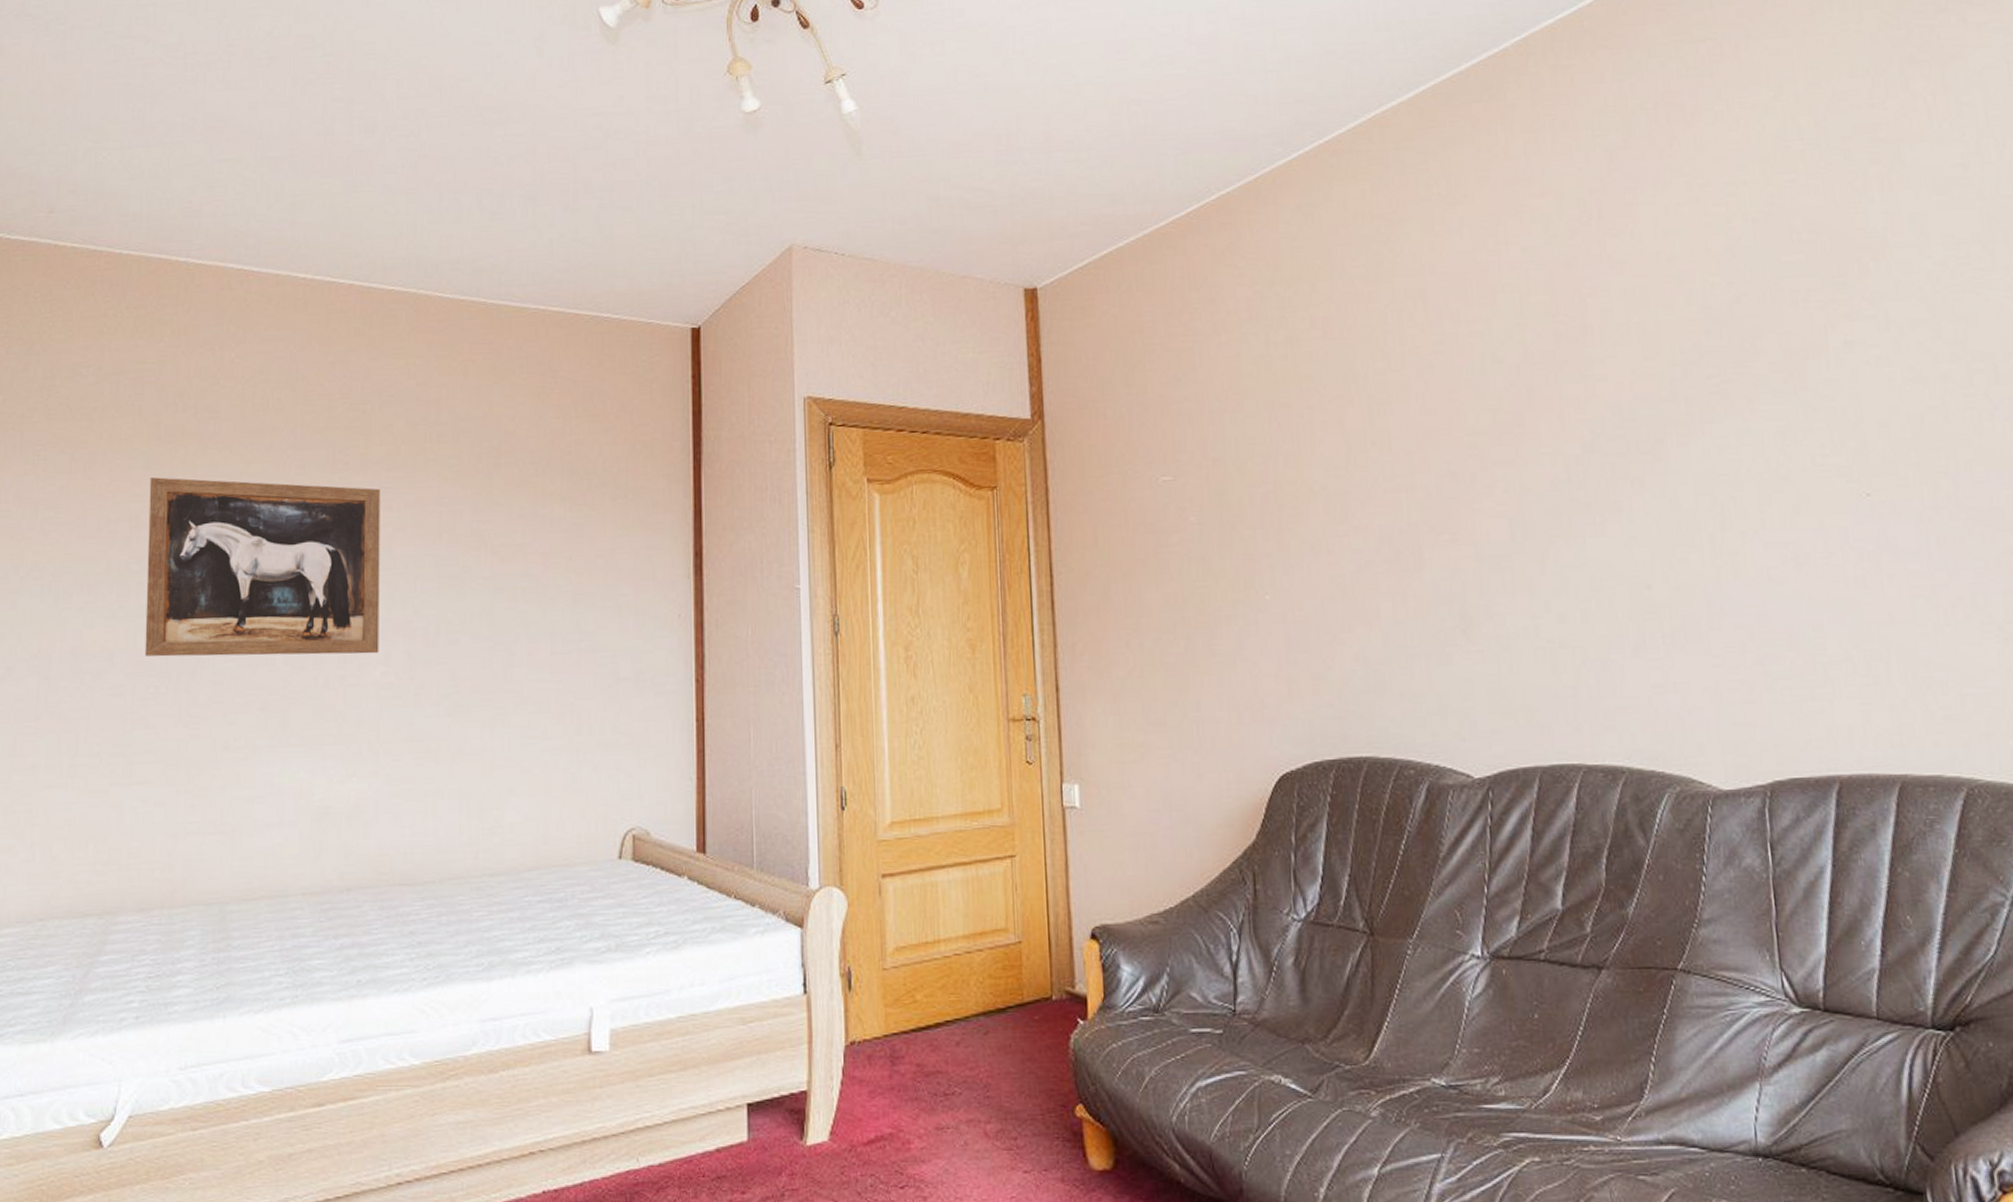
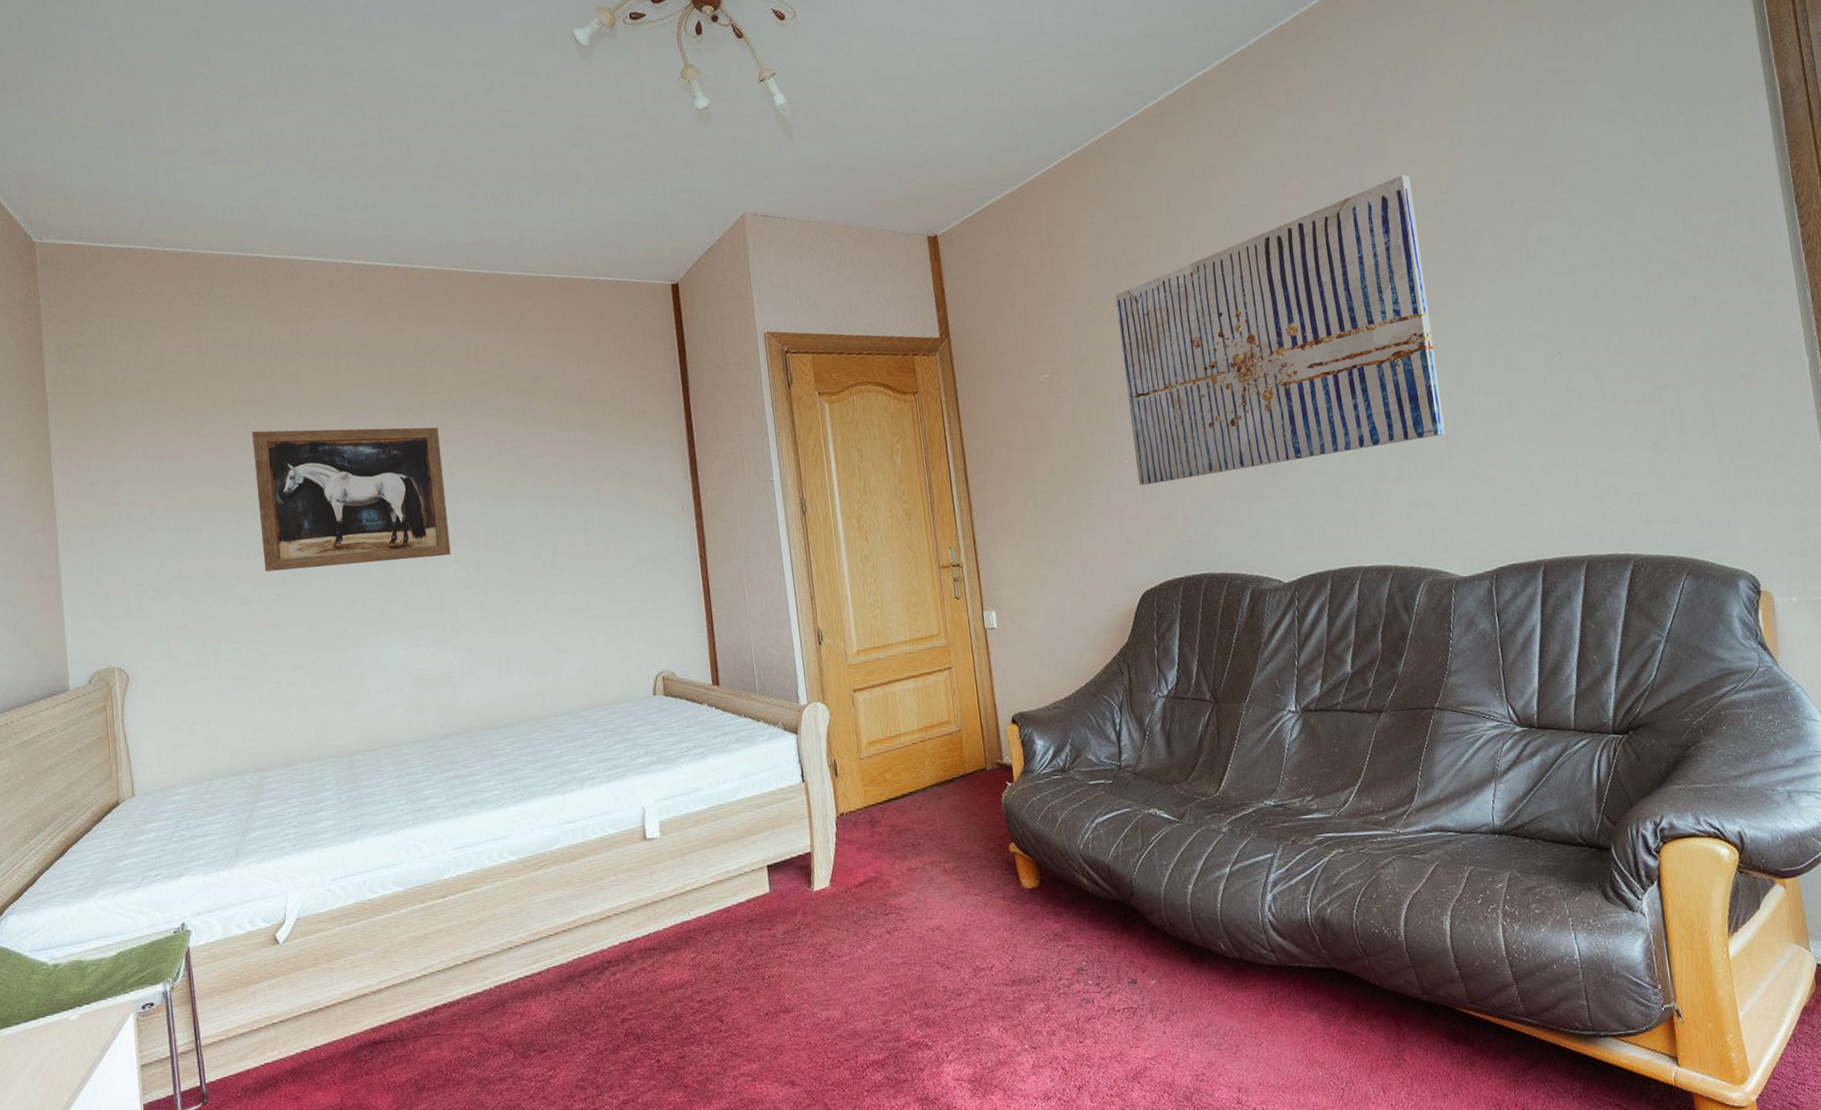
wall art: none [1264,248,1705,632] -> present [1114,175,1445,485]

